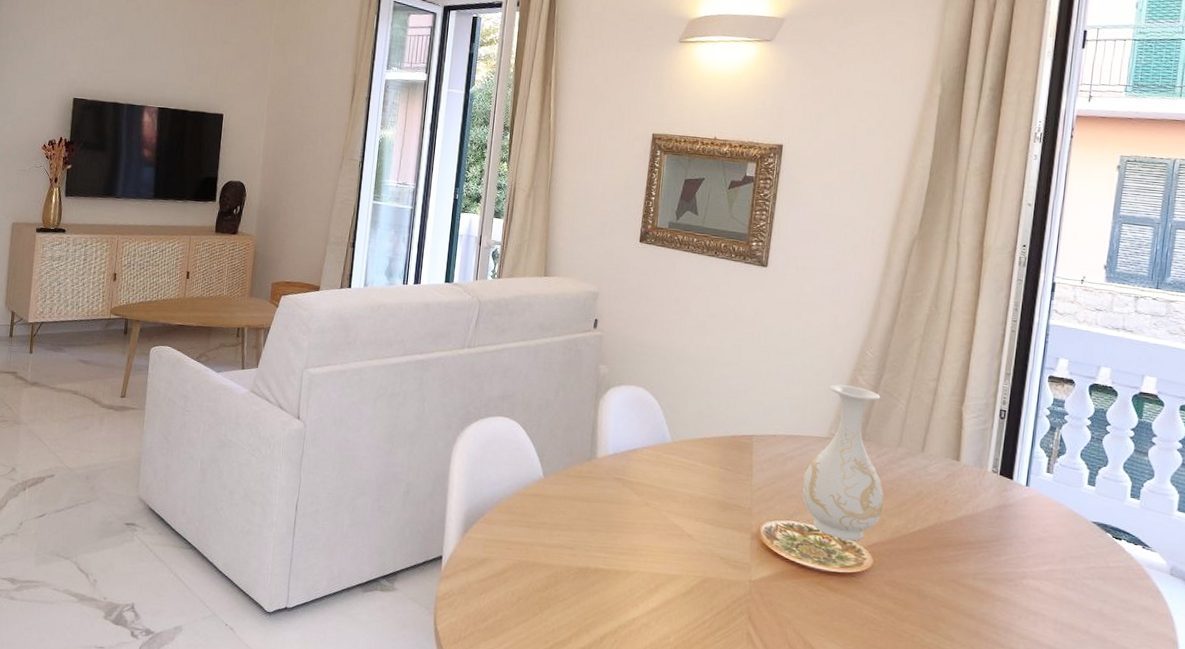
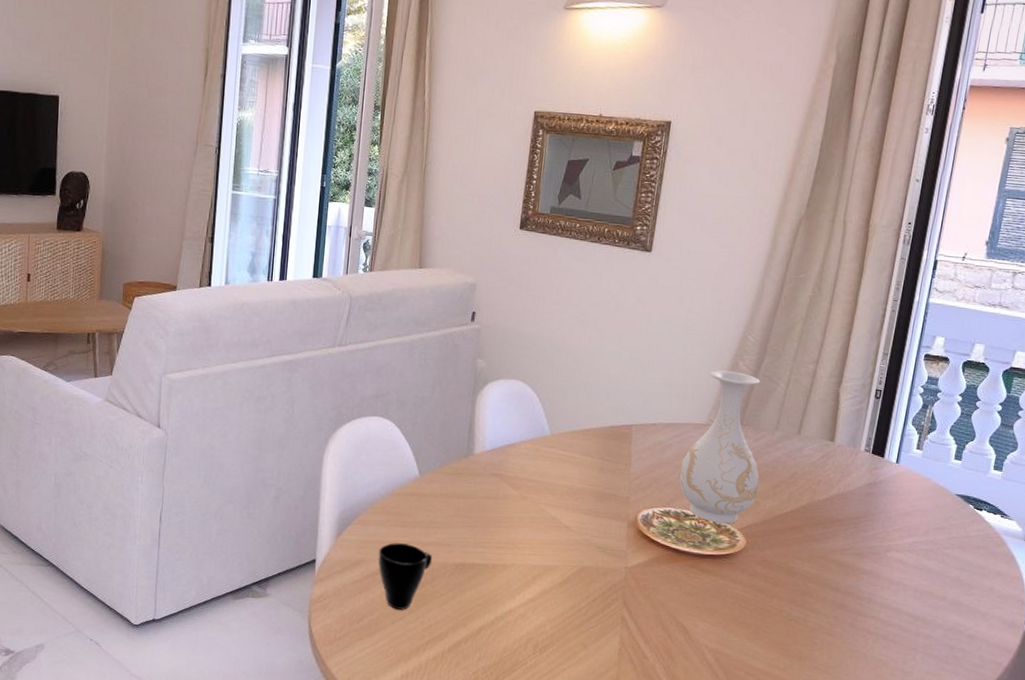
cup: none [502,543,557,612] -> present [378,543,433,610]

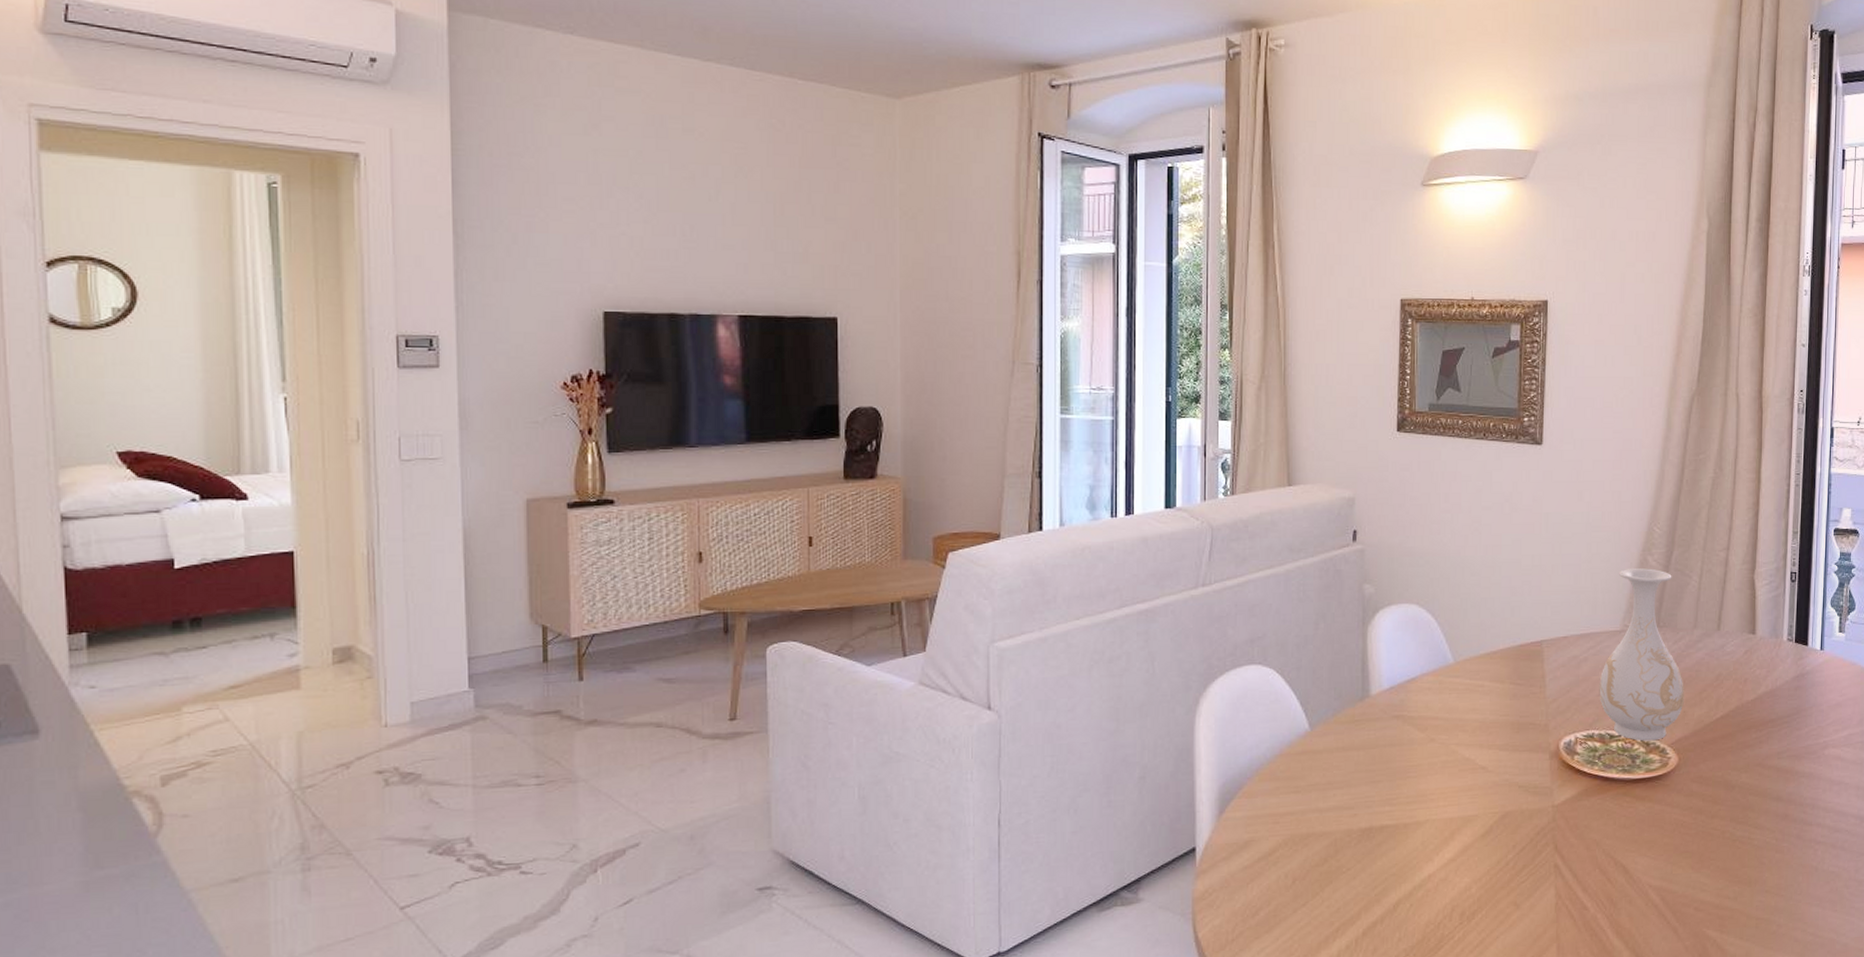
cup: present [378,543,433,610] -> none [1270,813,1334,895]

